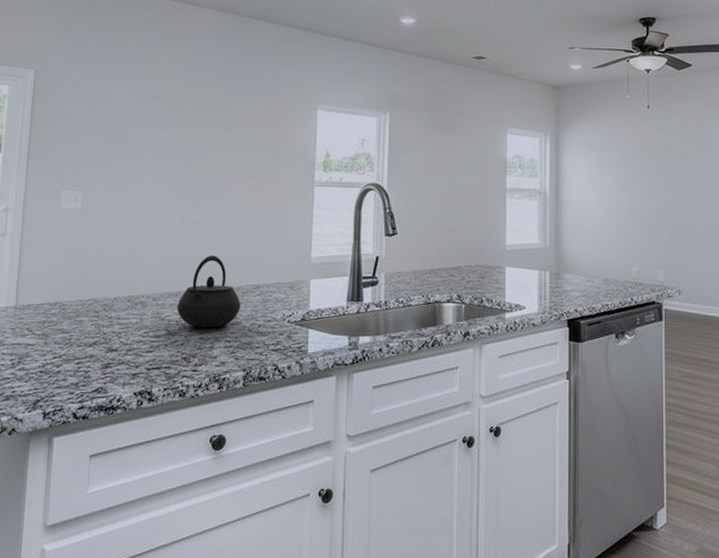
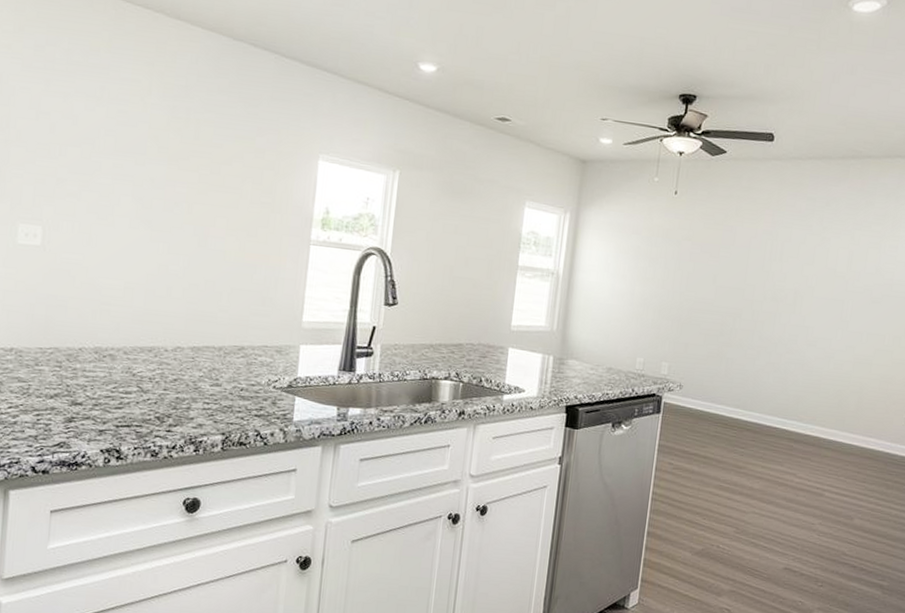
kettle: present [177,256,241,328] -> none [150,310,223,388]

